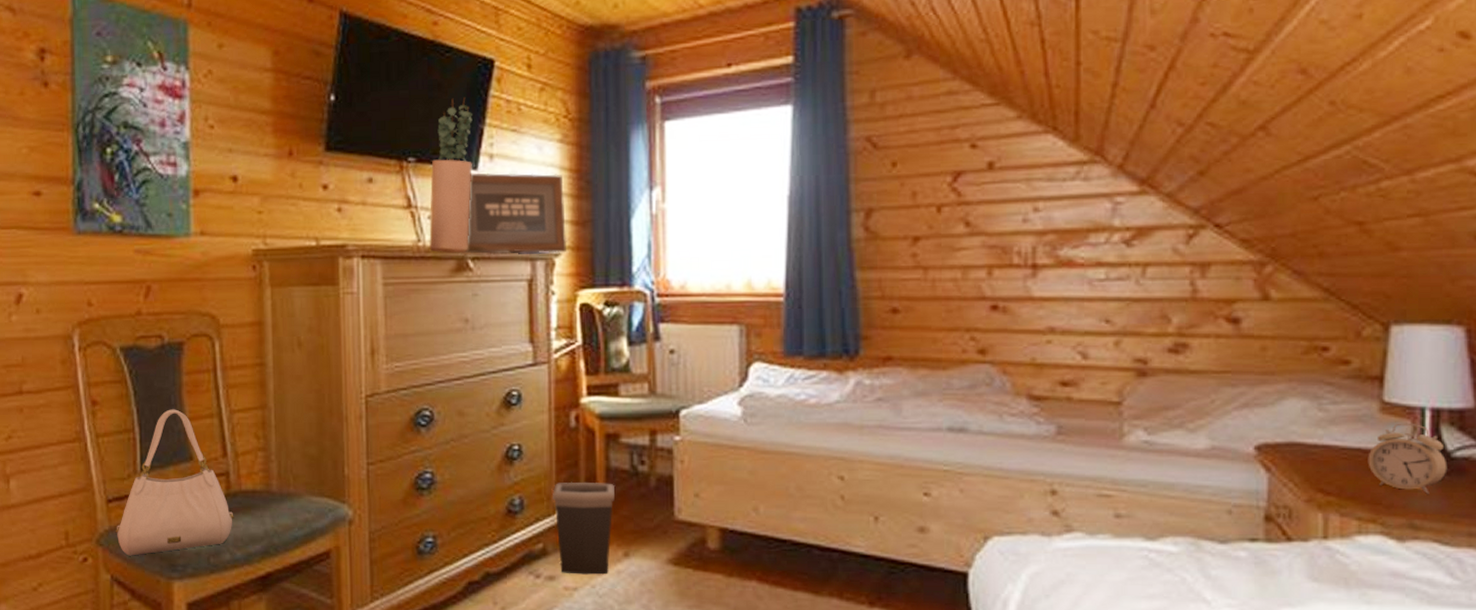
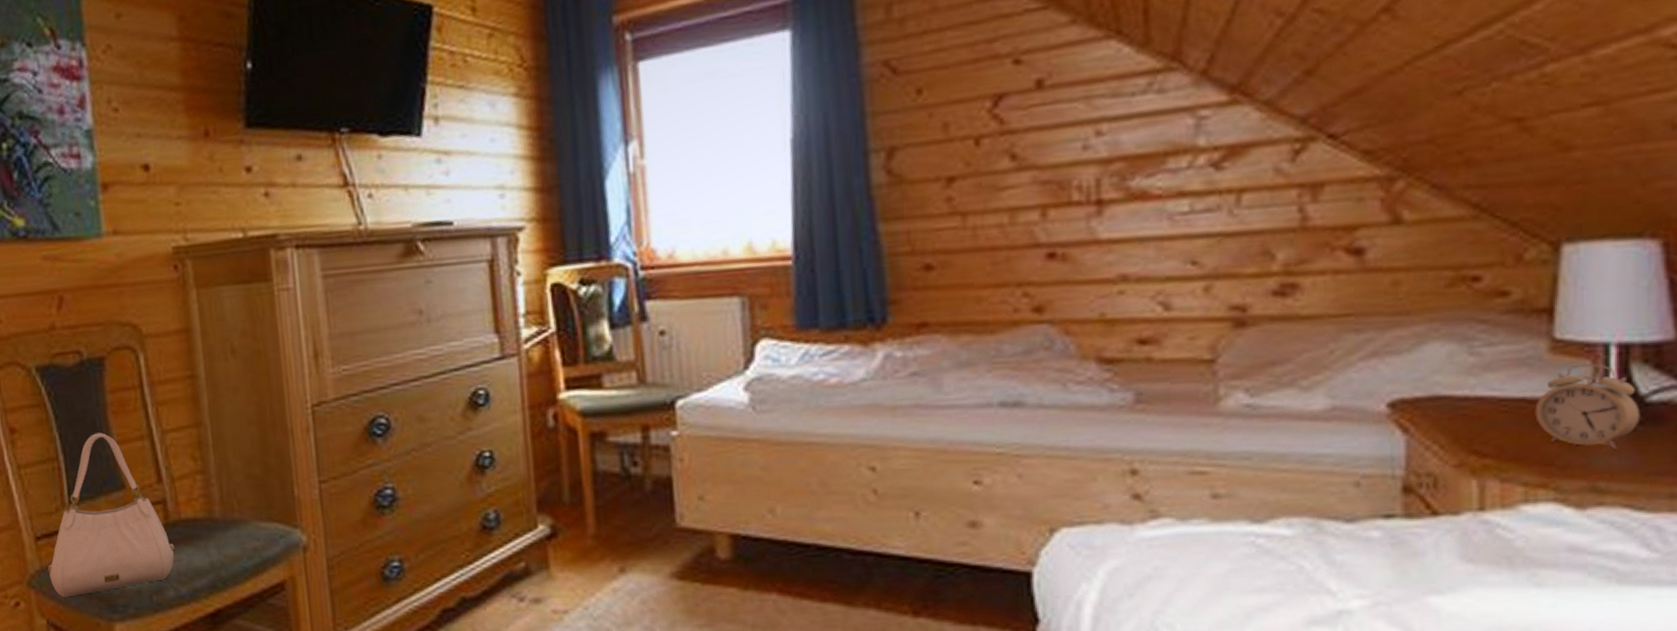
vase: present [429,97,472,253] -> none [368,52,418,236]
picture frame: present [466,173,567,254] -> none [413,134,531,234]
trash bin: present [553,481,615,575] -> none [532,489,605,595]

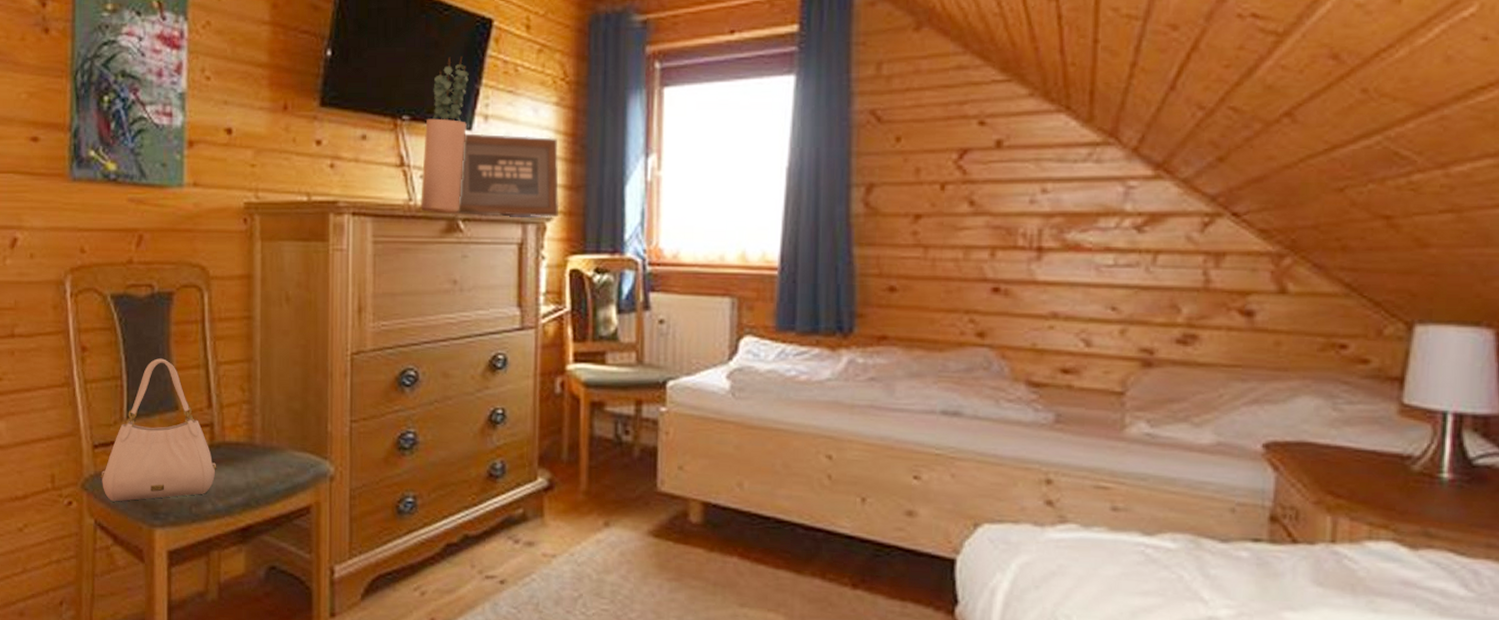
vase: none [368,52,418,236] -> present [420,57,469,214]
picture frame: none [413,134,531,234] -> present [457,133,560,218]
alarm clock: present [1535,363,1641,449] -> none [1382,426,1468,502]

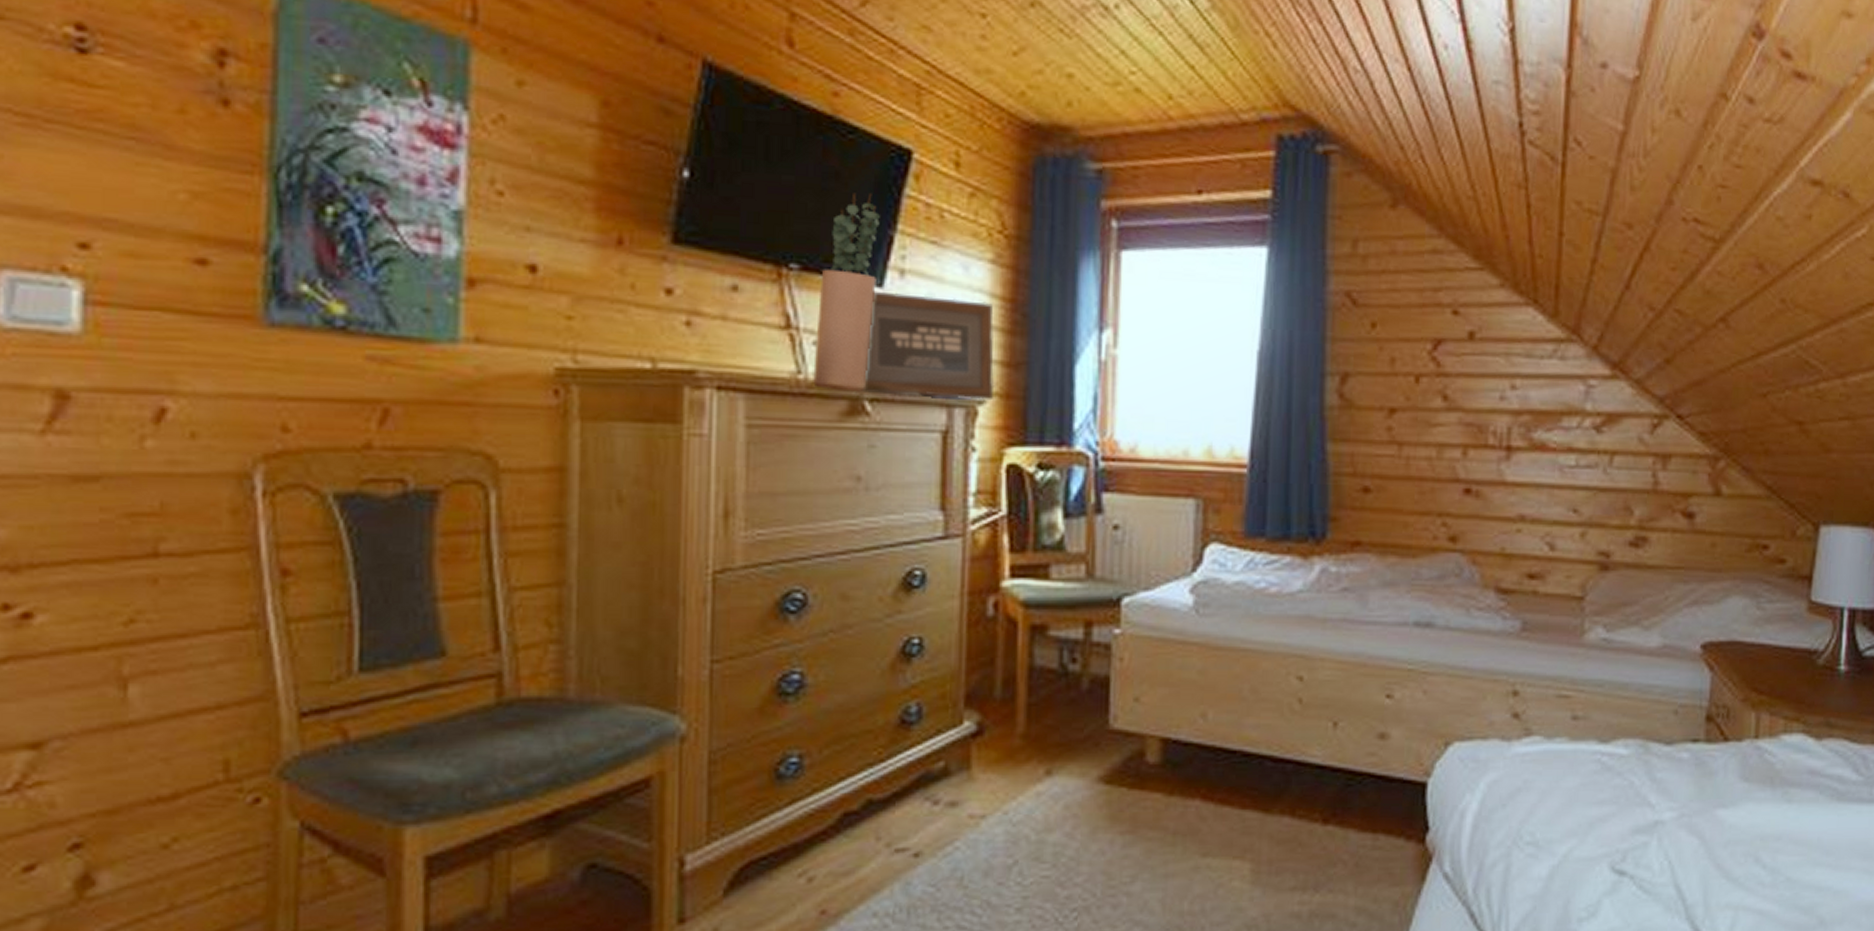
handbag: present [100,358,217,502] -> none [310,584,507,793]

